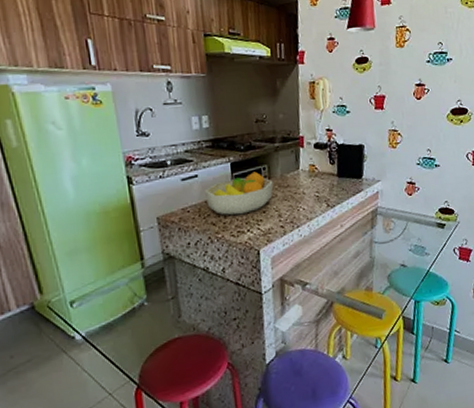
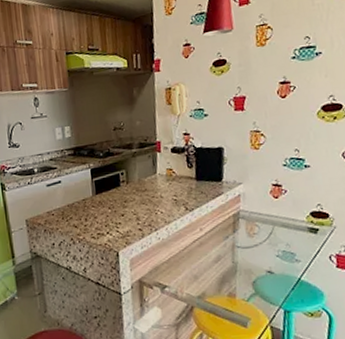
fruit bowl: present [204,171,274,216] -> none [66,176,132,218]

